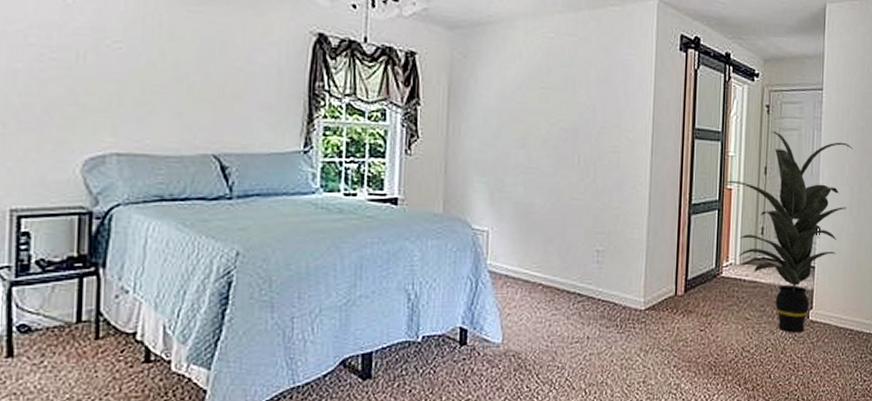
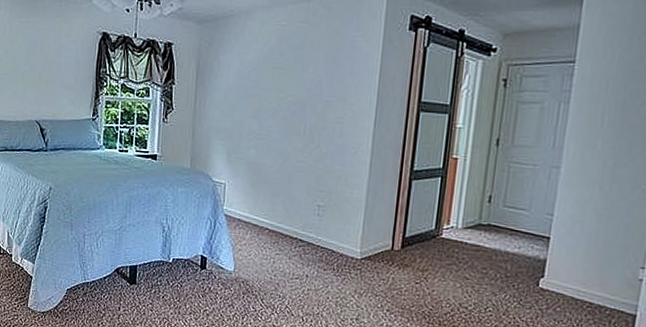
indoor plant: present [726,132,854,333] -> none [451,105,611,299]

